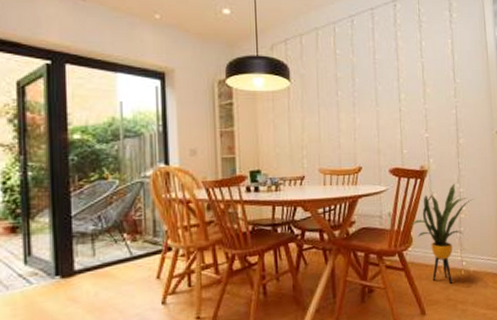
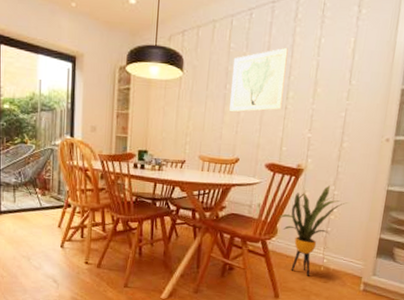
wall art: none [341,51,397,119] -> present [229,47,288,112]

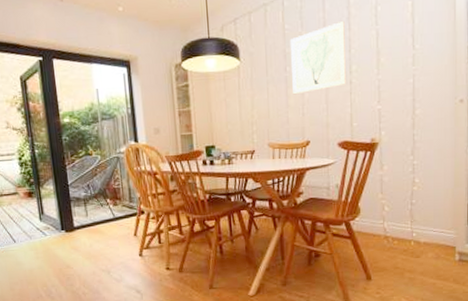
house plant: present [278,185,347,276] -> none [359,156,428,253]

